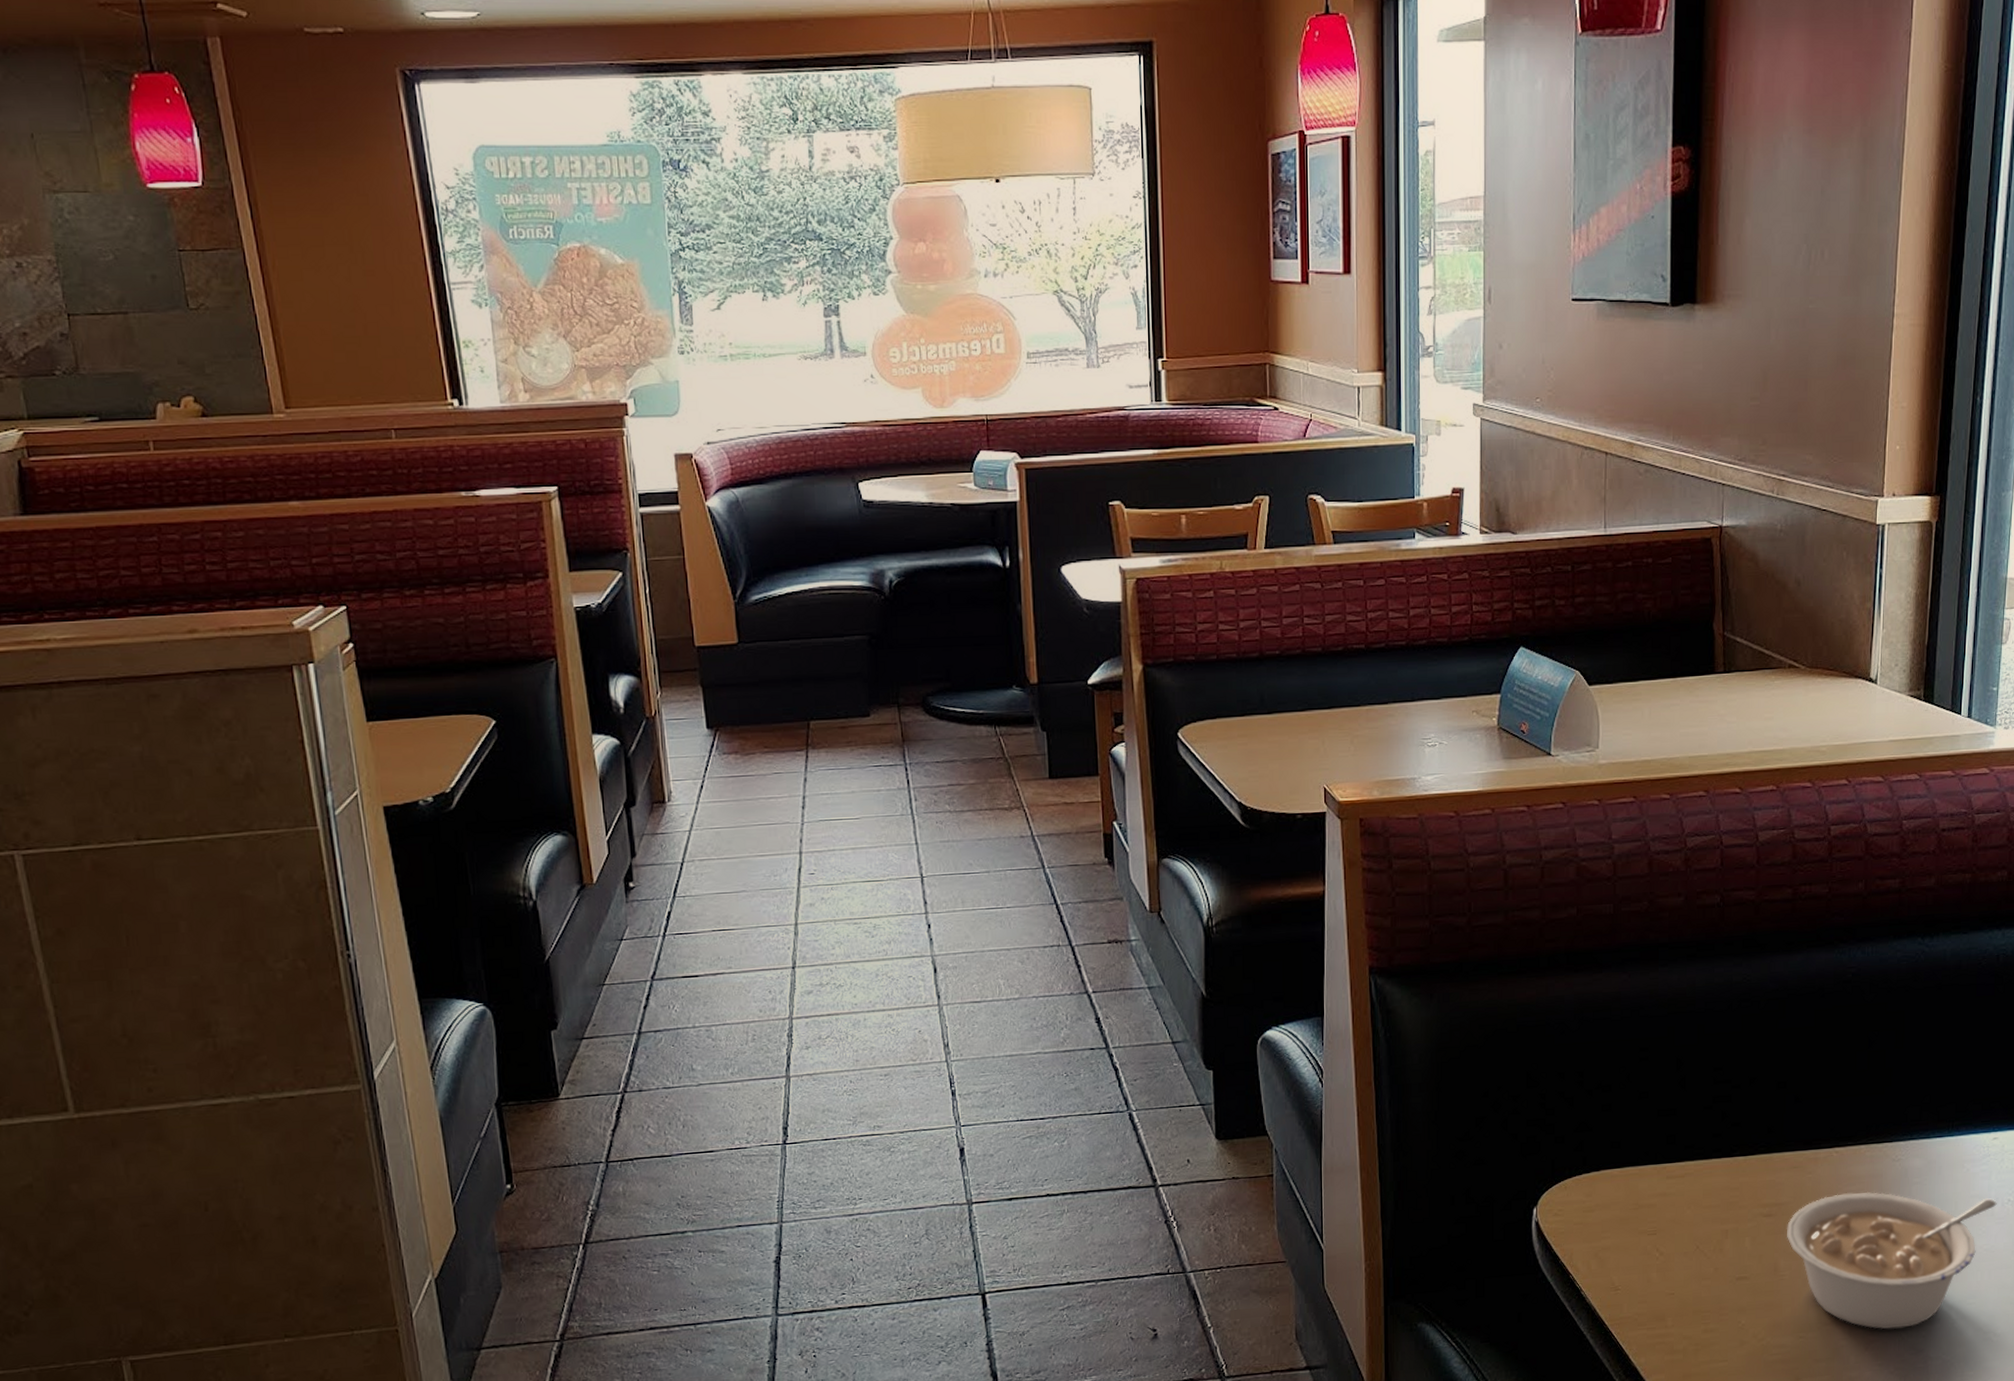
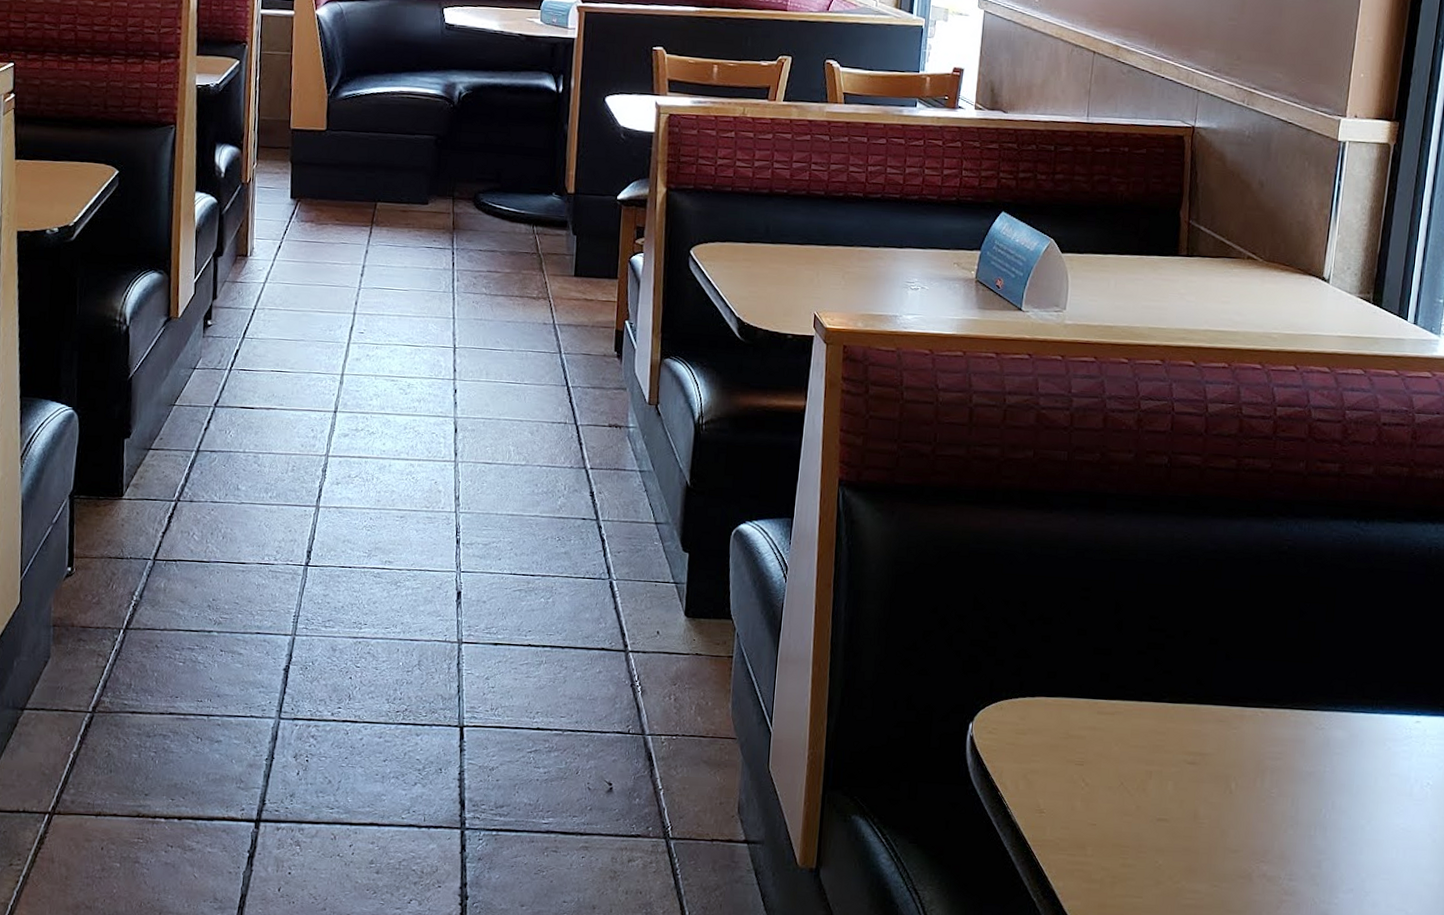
legume: present [1787,1191,1997,1330] -> none [1208,753,1416,893]

